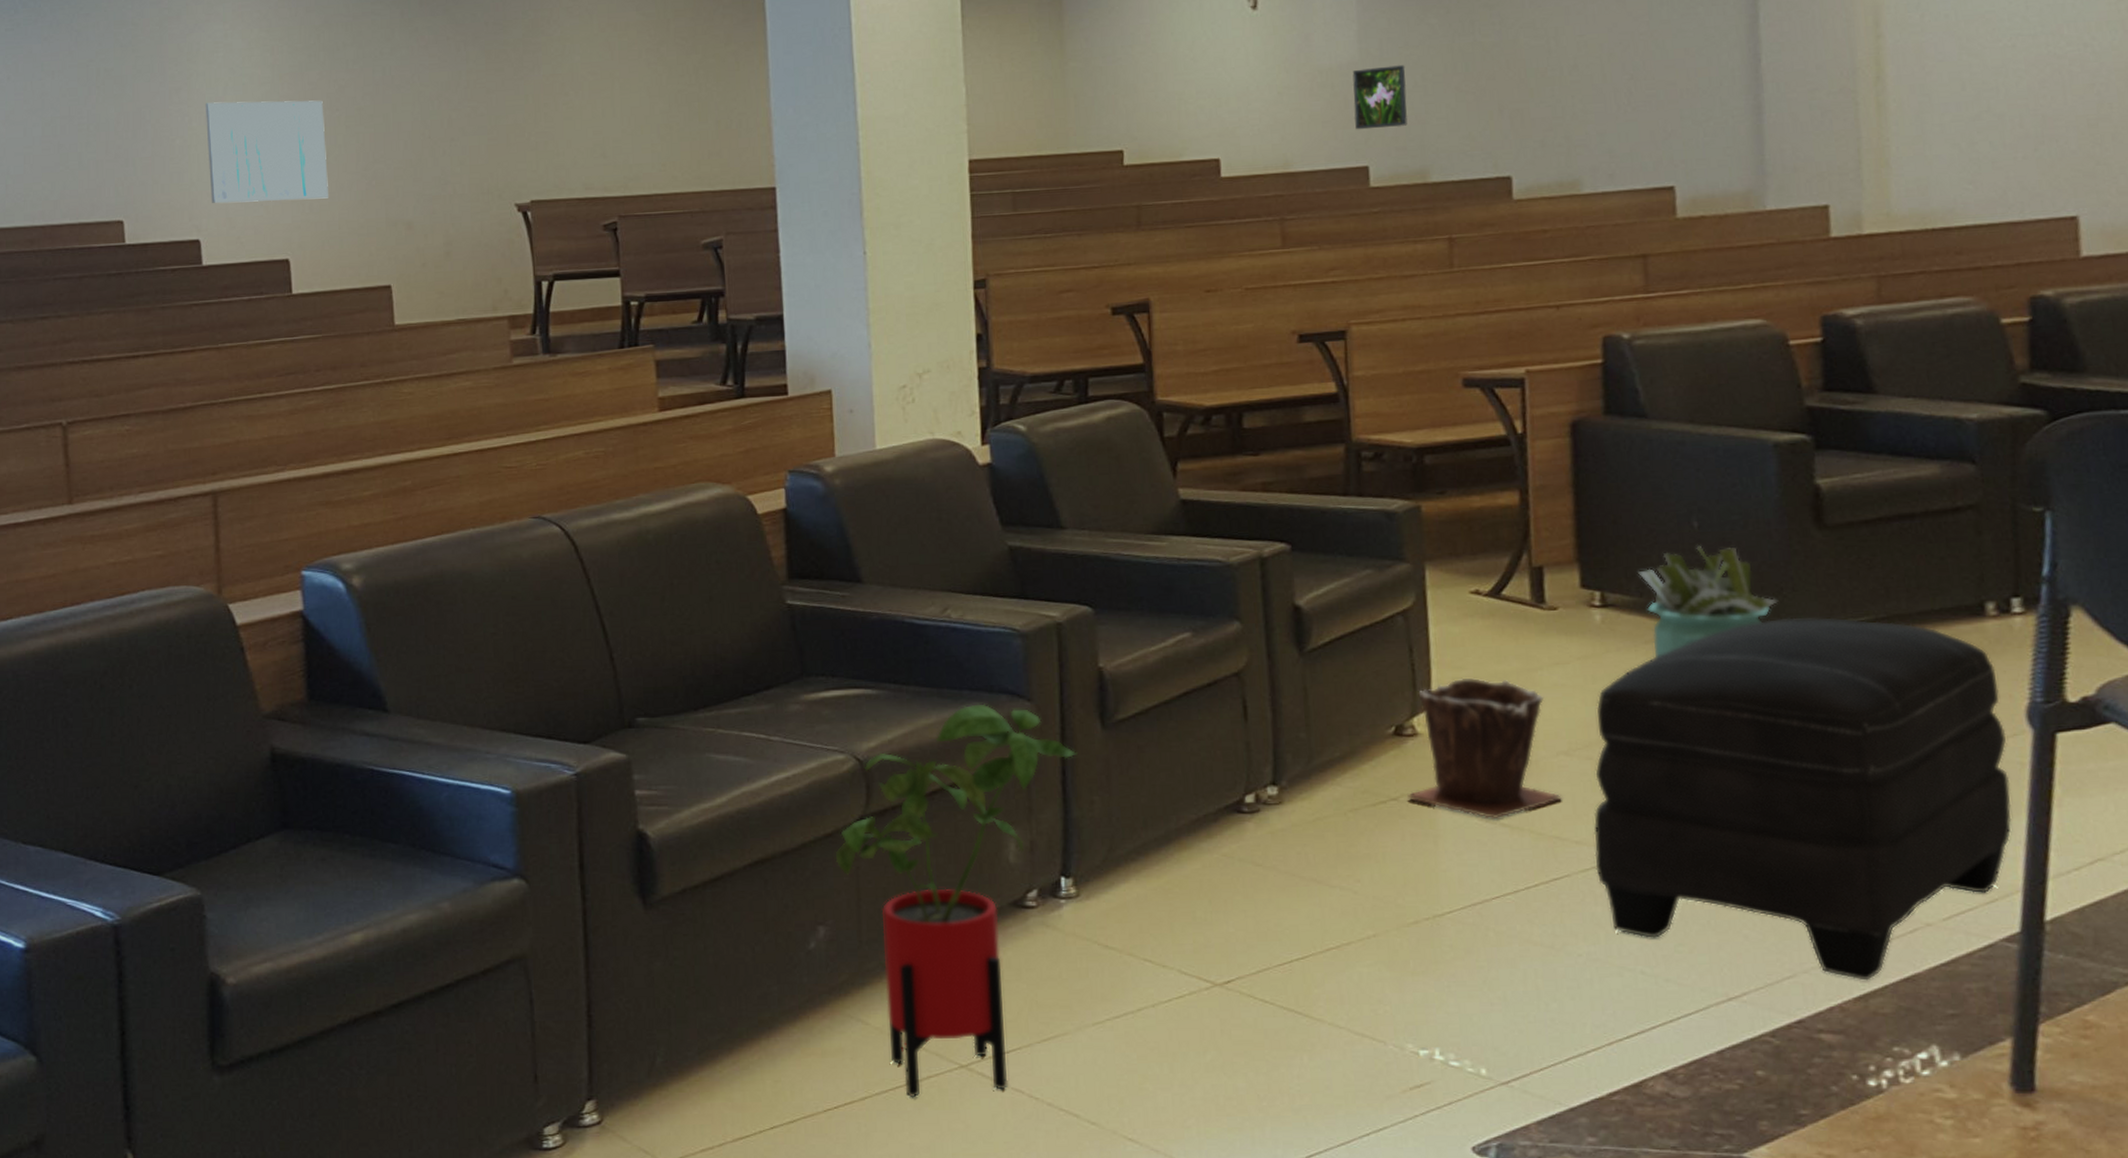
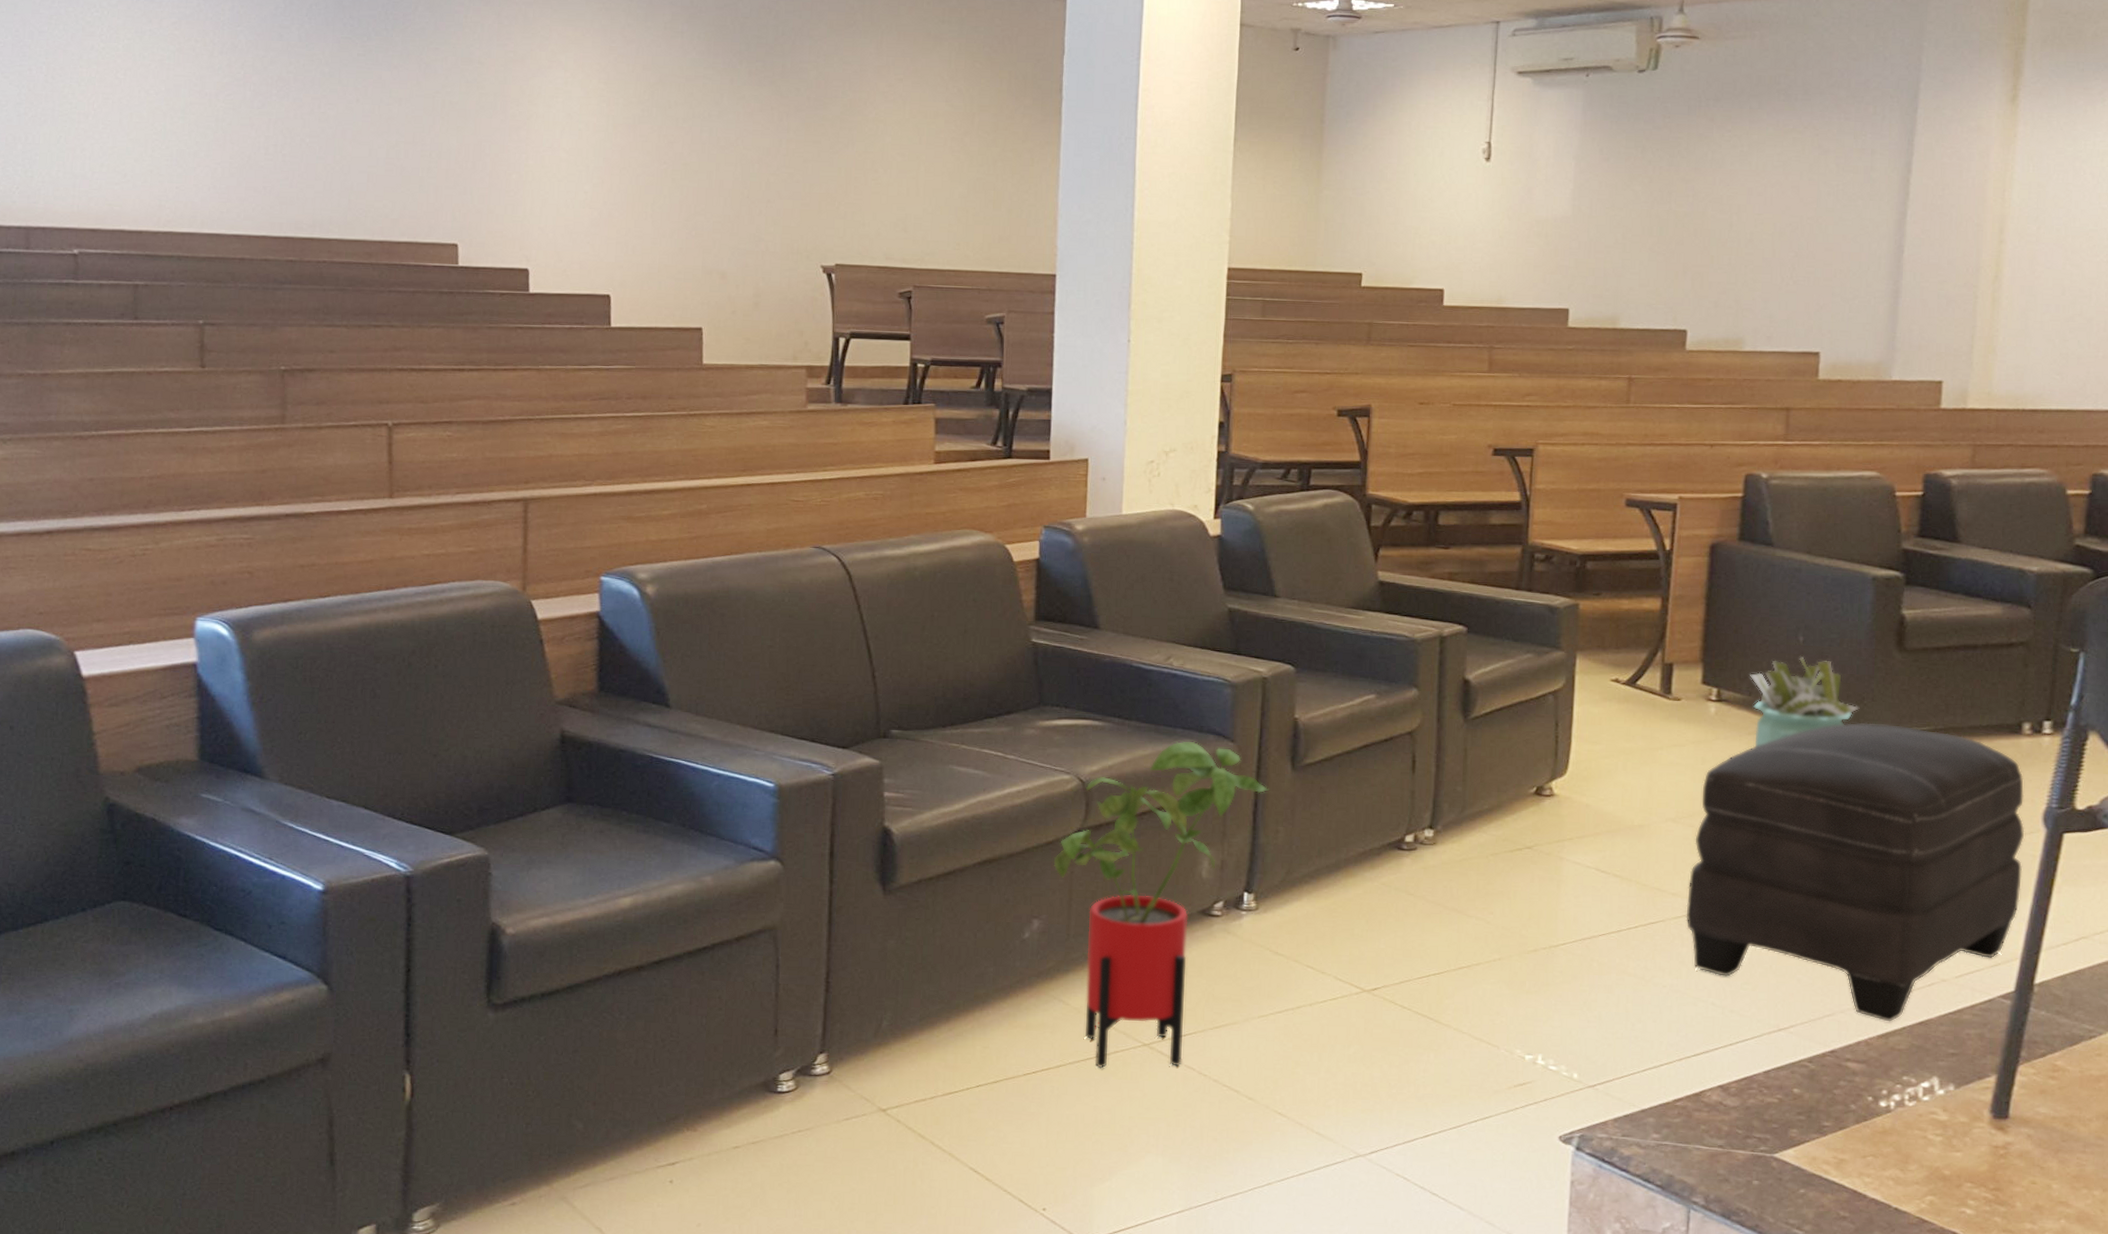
wall art: present [205,100,328,204] -> none [541,143,652,243]
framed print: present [1352,65,1408,130] -> none [1562,223,1610,277]
plant pot: present [1406,677,1563,820] -> none [1539,751,1666,871]

